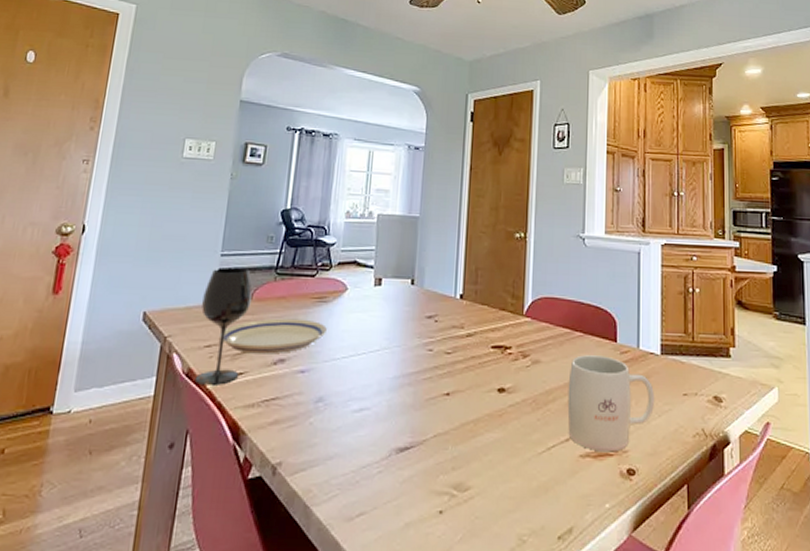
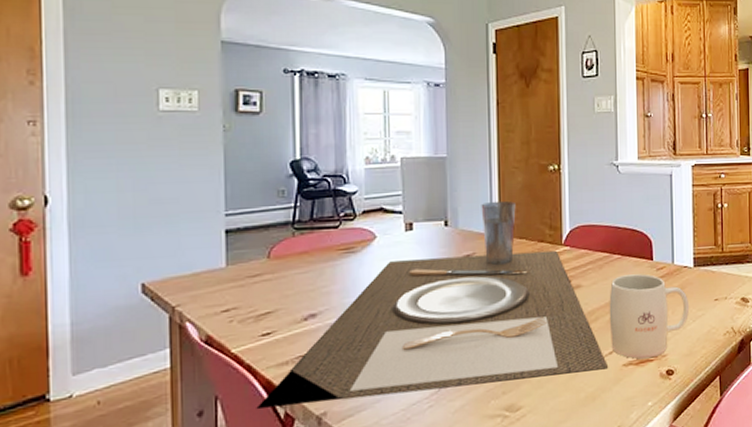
wine glass: present [194,268,253,385] -> none [210,226,269,350]
plate: present [219,318,327,354] -> none [237,272,358,313]
place setting: none [220,264,564,458] -> present [256,200,609,410]

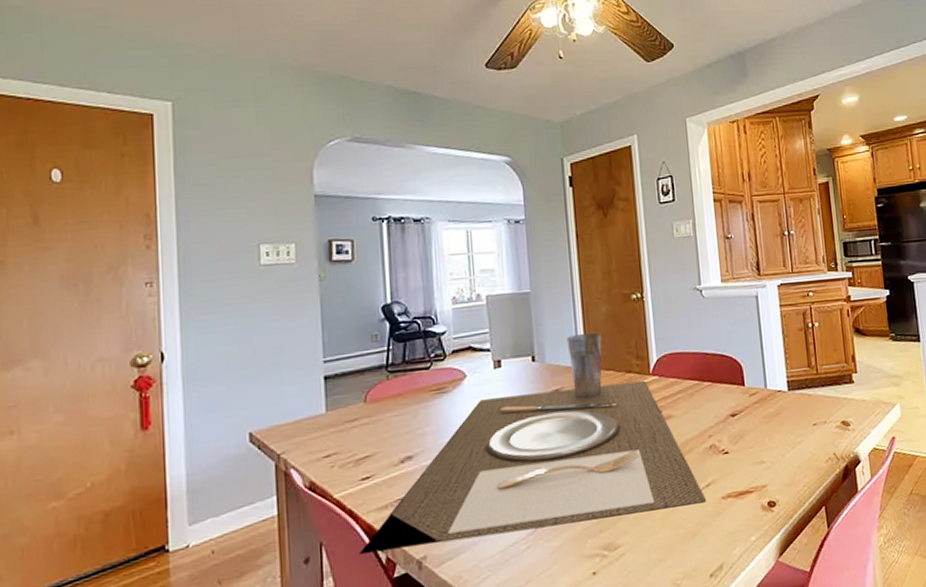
mug: present [609,274,690,359] -> none [702,400,788,491]

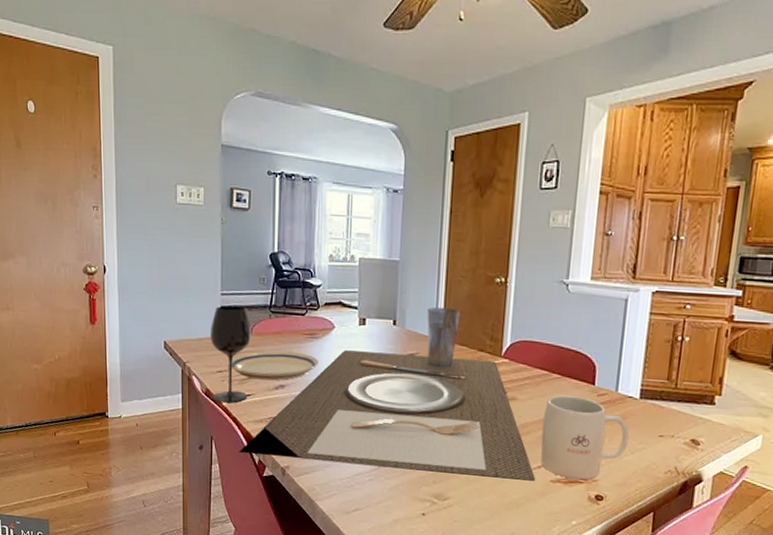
wine glass: none [311,371,366,496] -> present [209,305,251,403]
plate: none [337,413,451,457] -> present [227,350,318,381]
mug: none [702,400,788,491] -> present [540,395,630,480]

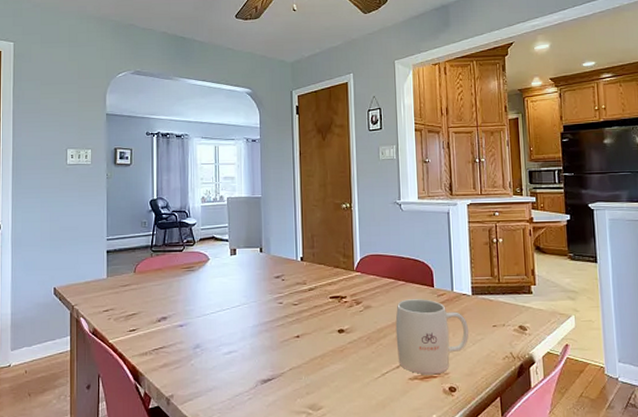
wine glass: present [209,305,251,403] -> none [96,249,135,340]
plate: present [227,350,318,381] -> none [113,285,196,314]
place setting: present [239,307,536,481] -> none [125,232,397,388]

